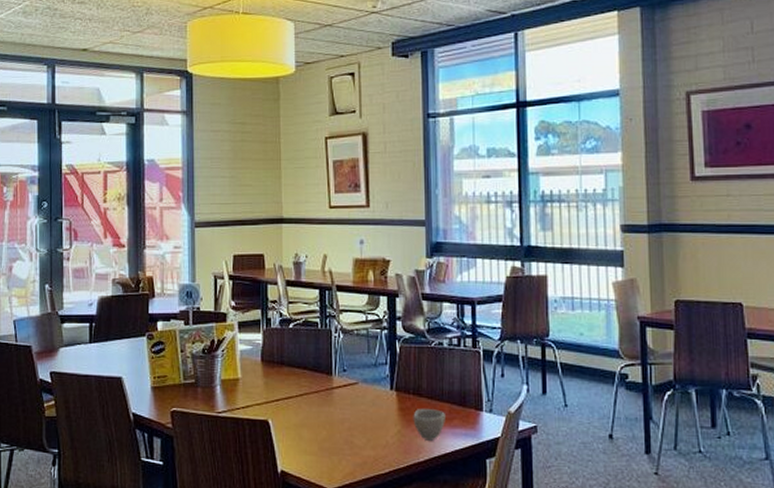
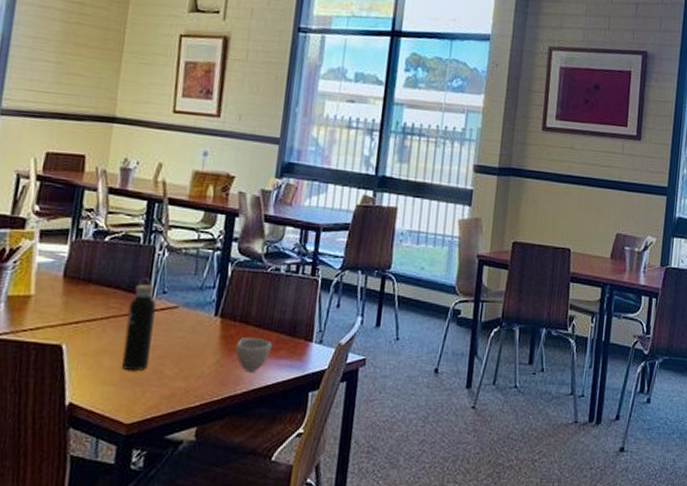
water bottle: none [317,358,341,441] -> present [121,278,156,370]

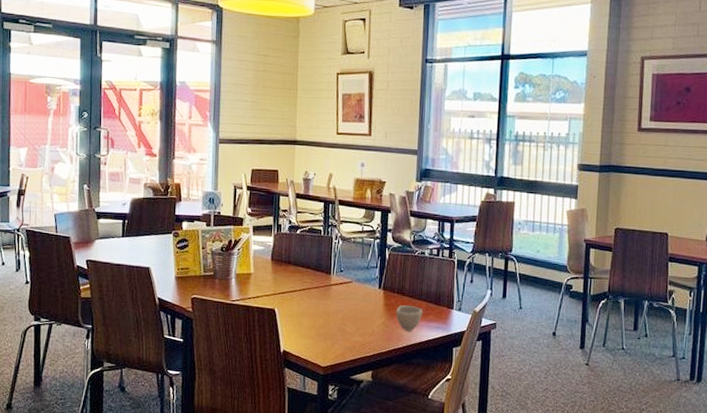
water bottle: present [121,278,156,370] -> none [316,260,336,328]

